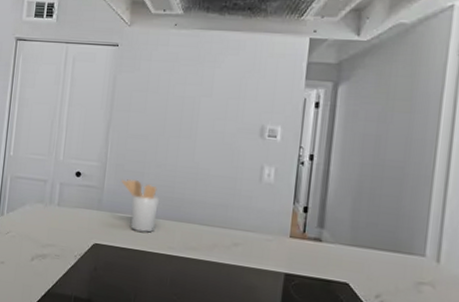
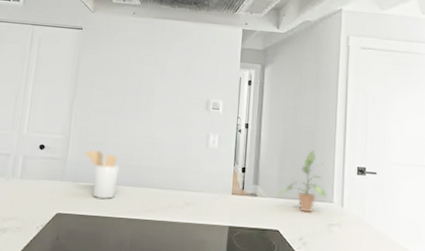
potted plant: none [349,190,416,267] -> present [278,150,326,213]

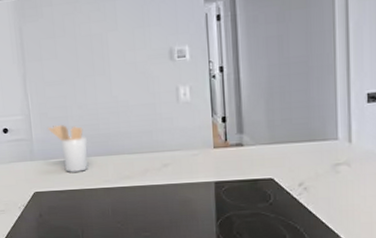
potted plant: present [278,150,326,213] -> none [268,83,328,156]

